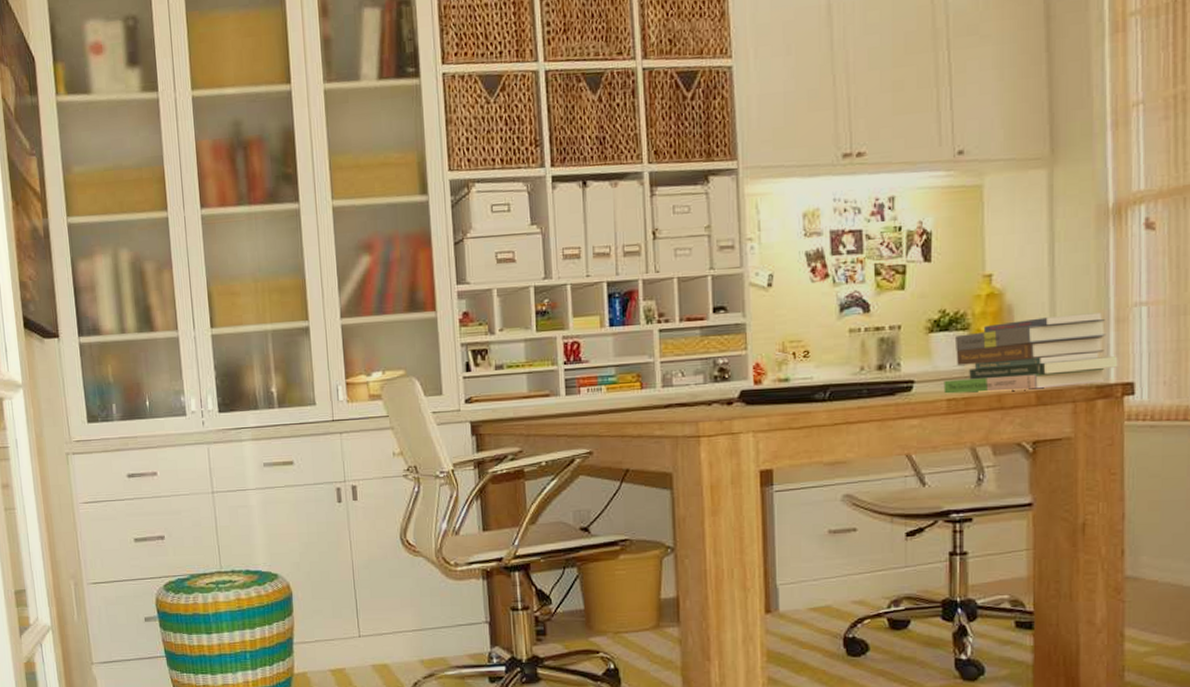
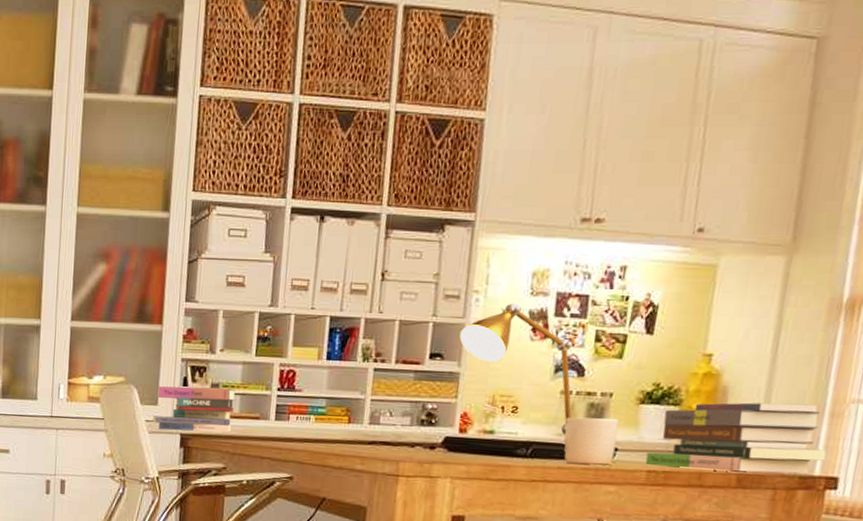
books: none [438,368,522,420] -> present [152,386,236,433]
desk lamp: none [740,246,865,395] -> present [459,303,573,456]
mug: none [859,350,912,401] -> present [563,417,619,465]

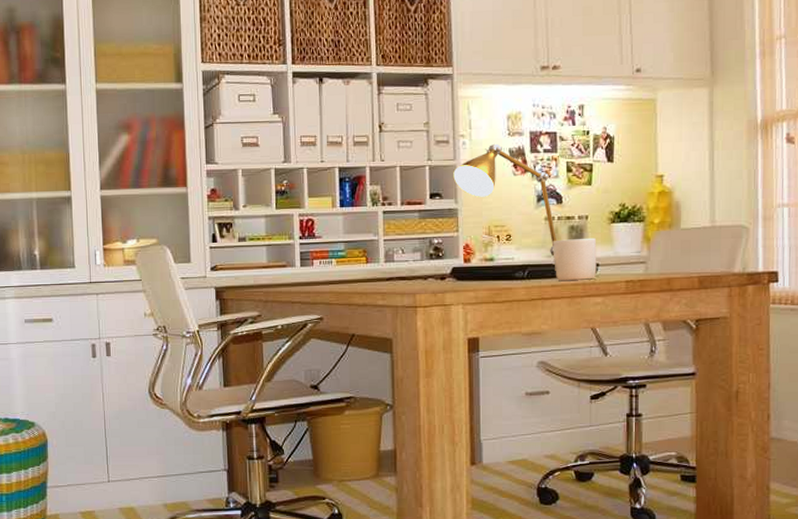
books: present [152,386,236,433] -> none [187,240,262,285]
books: present [645,402,827,474] -> none [623,211,765,276]

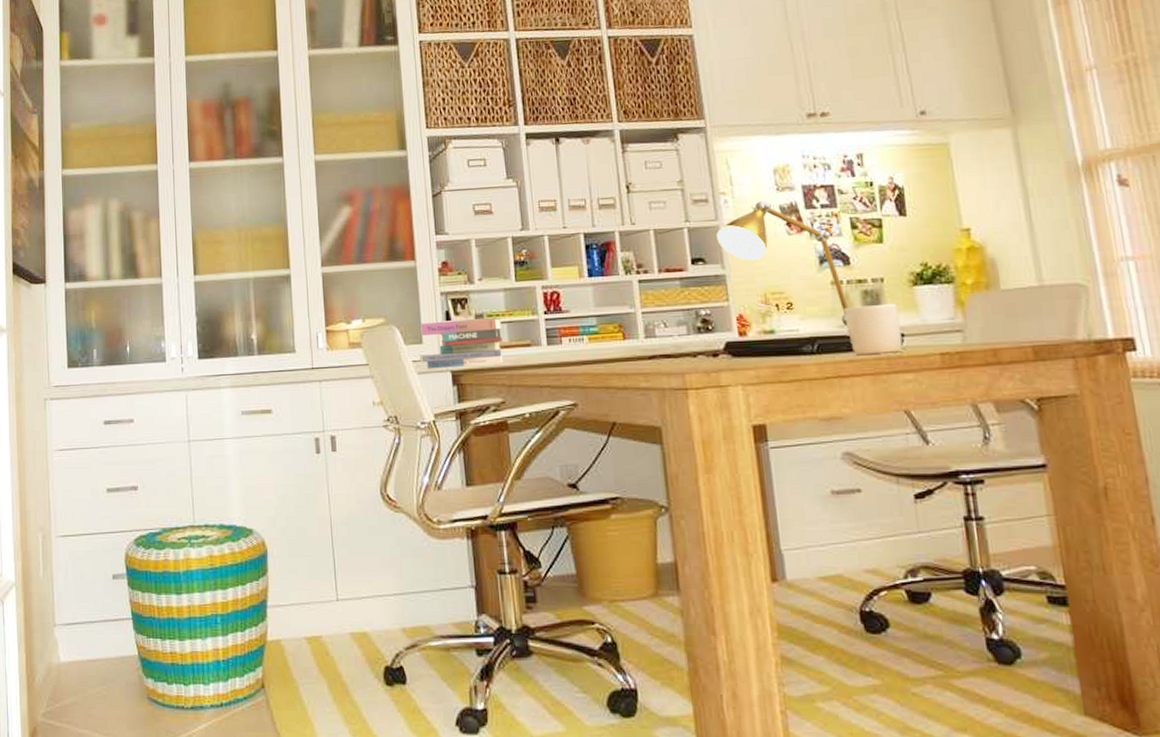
books: none [187,240,262,285] -> present [419,317,504,369]

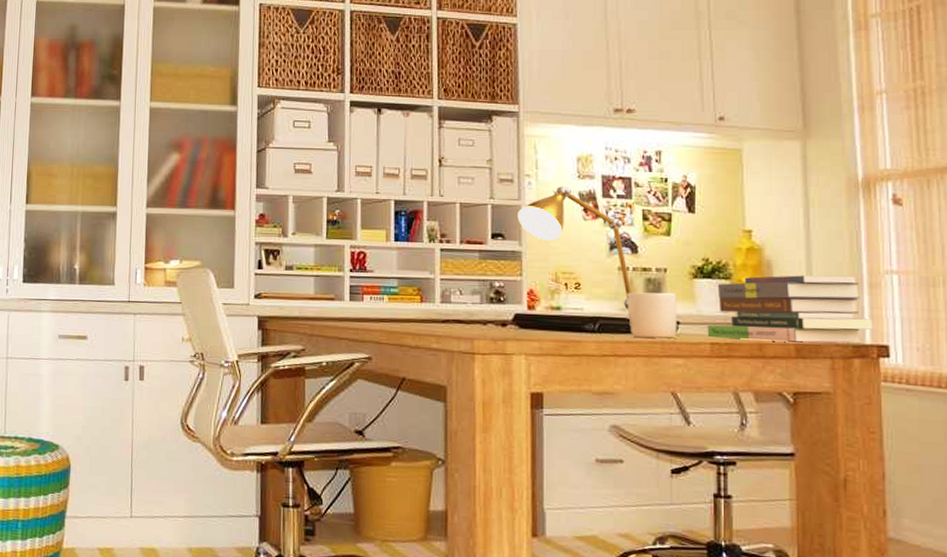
books: present [419,317,504,369] -> none [229,269,310,315]
books: none [934,267,1114,348] -> present [707,275,873,343]

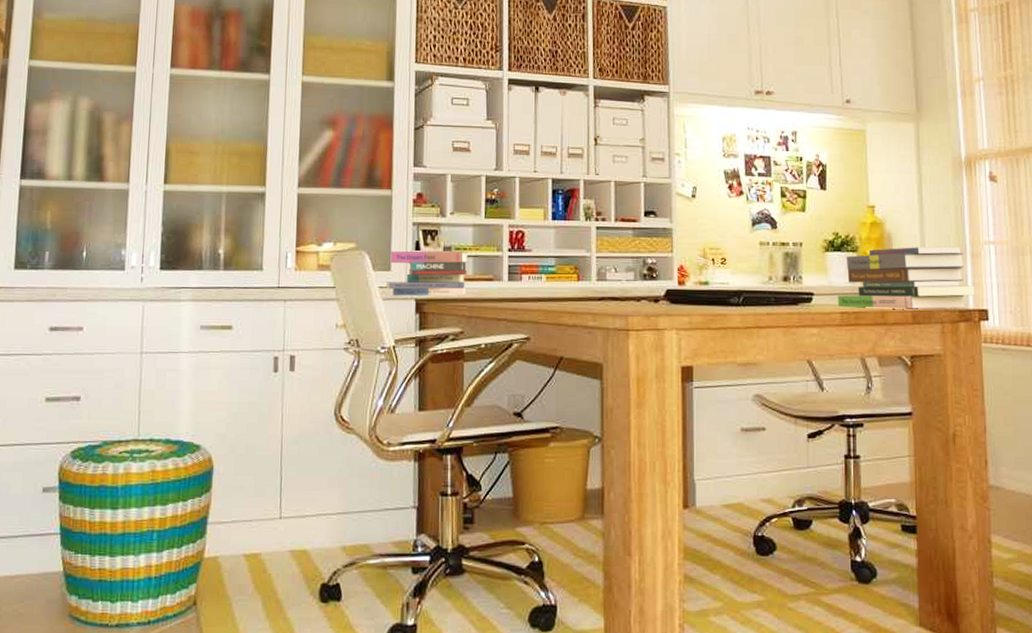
books: none [229,269,310,315] -> present [385,250,469,297]
desk lamp: present [517,185,632,330] -> none [668,164,772,302]
mug: present [627,292,677,339] -> none [768,265,812,309]

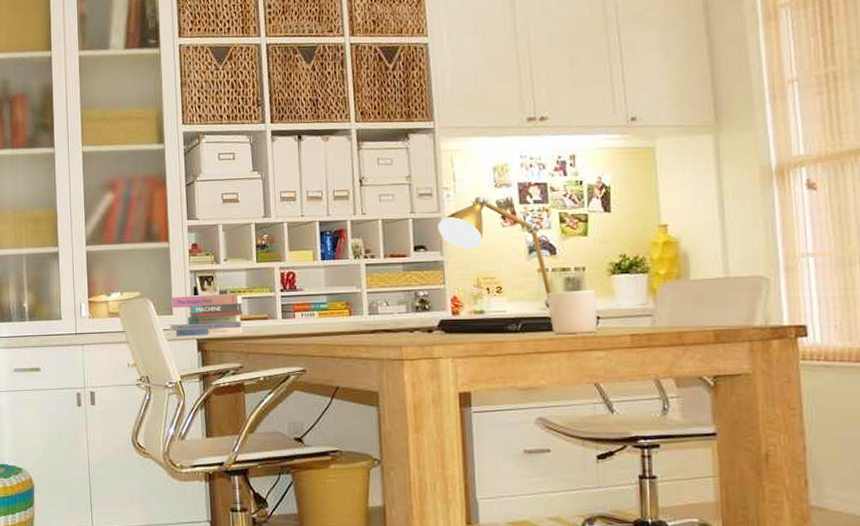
desk lamp: none [668,164,772,302] -> present [438,195,553,328]
mug: none [768,265,812,309] -> present [547,289,598,334]
books: present [838,246,975,309] -> none [627,261,790,330]

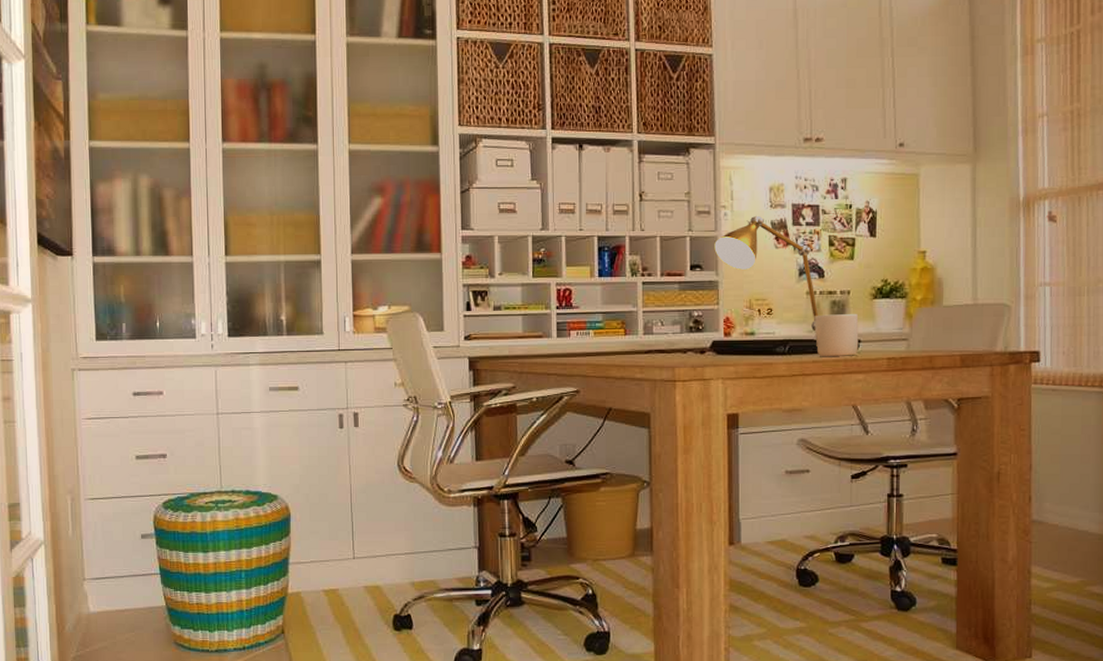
books: present [169,293,243,337] -> none [439,309,518,355]

